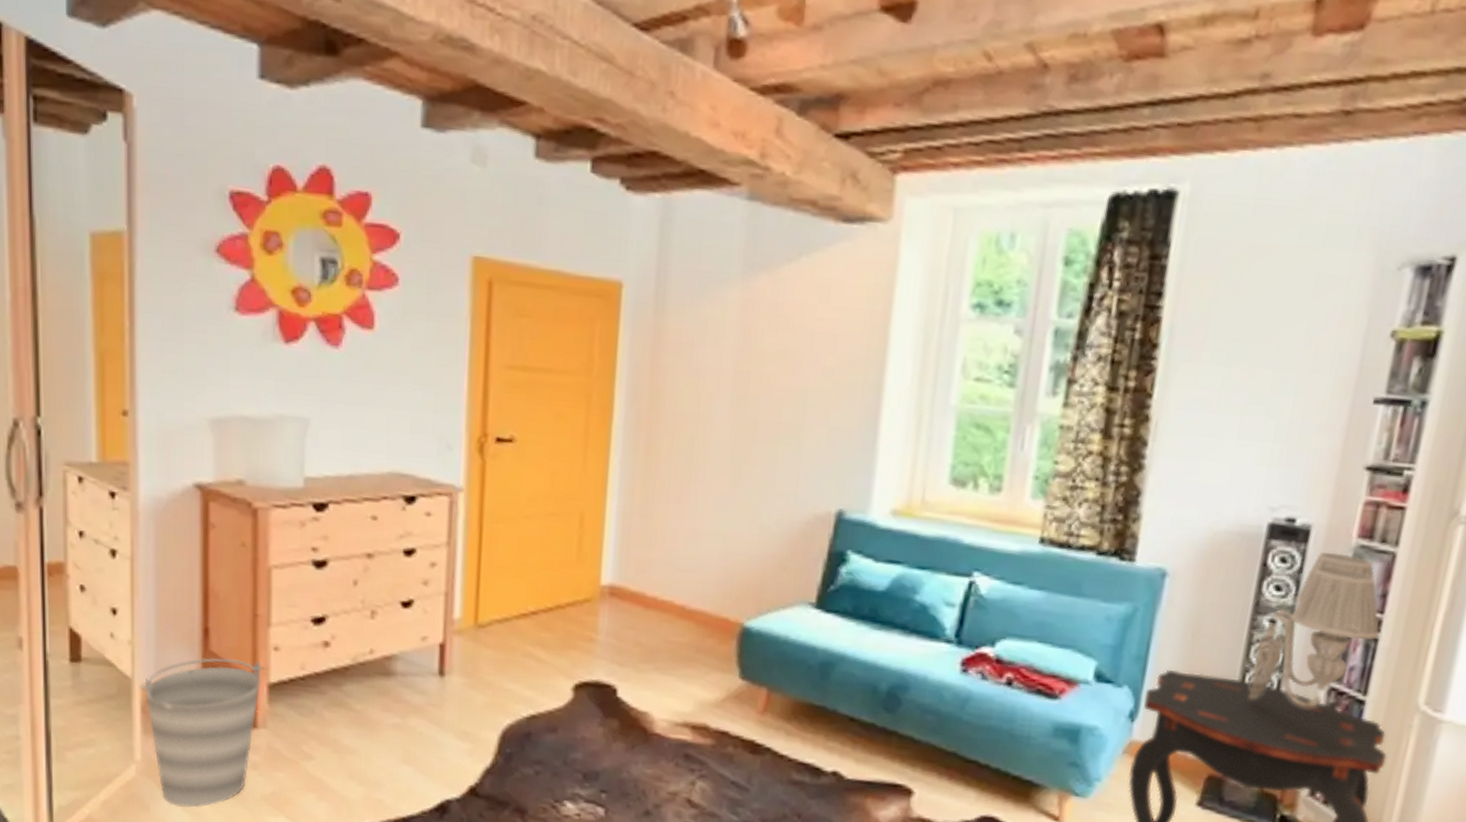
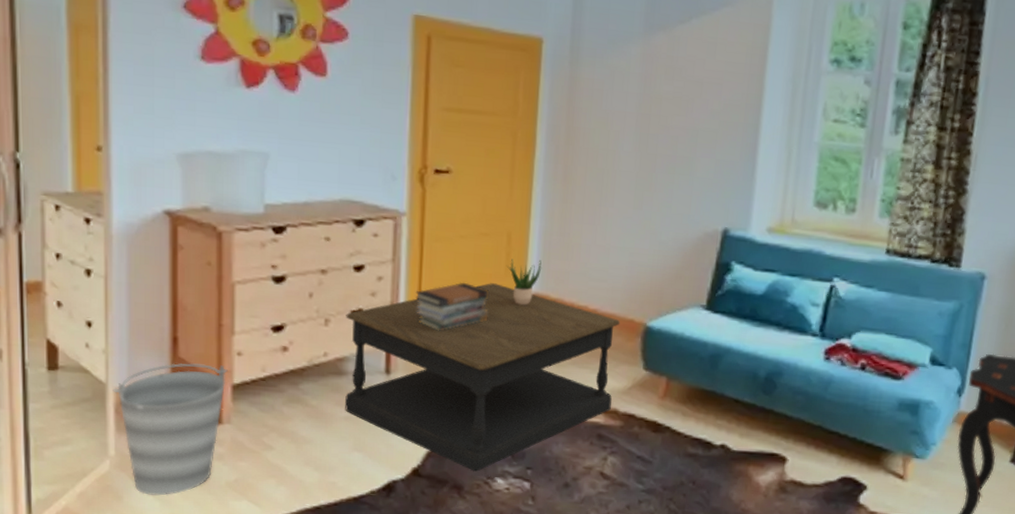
coffee table: none [393,572,713,793] -> present [345,283,621,472]
book stack: none [473,570,558,628] -> present [415,282,489,331]
potted plant: none [579,544,620,599] -> present [507,259,542,305]

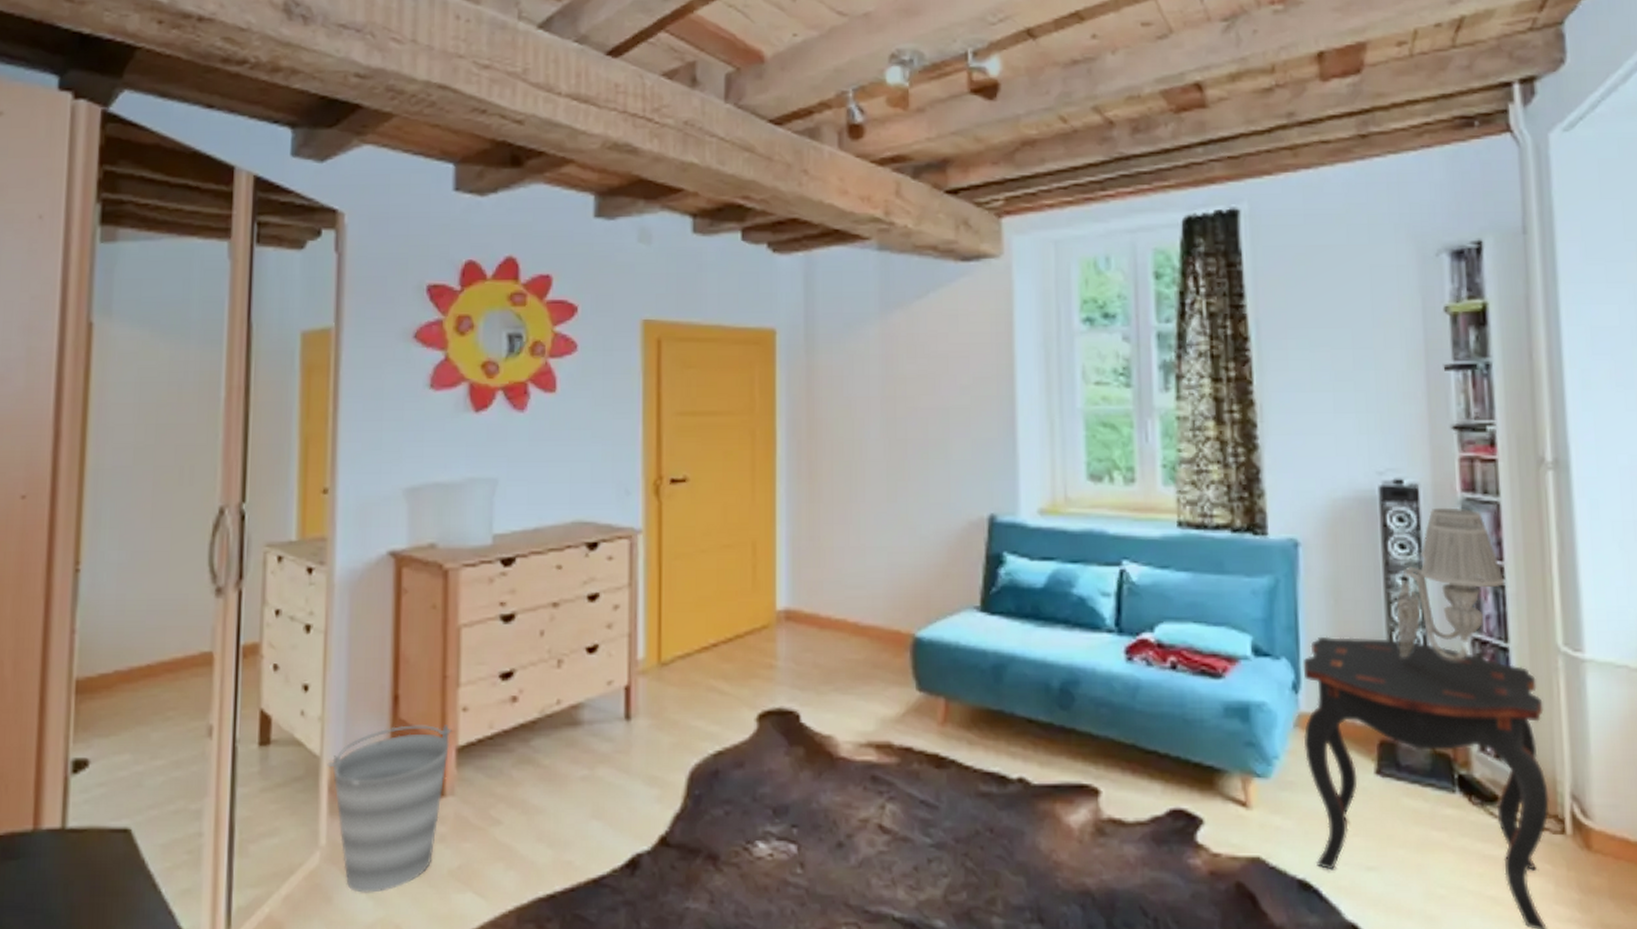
coffee table: present [345,283,621,472] -> none [580,601,885,835]
book stack: present [415,282,489,331] -> none [655,603,736,663]
potted plant: present [507,259,542,305] -> none [754,570,793,624]

